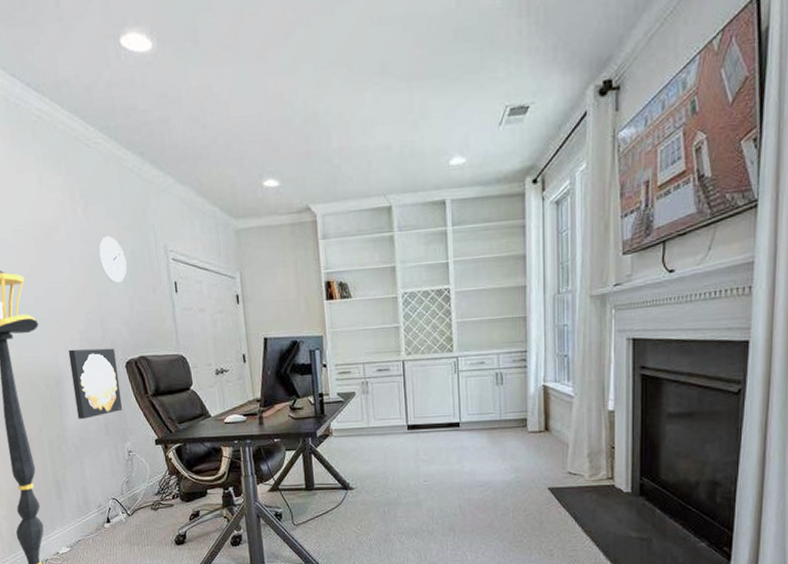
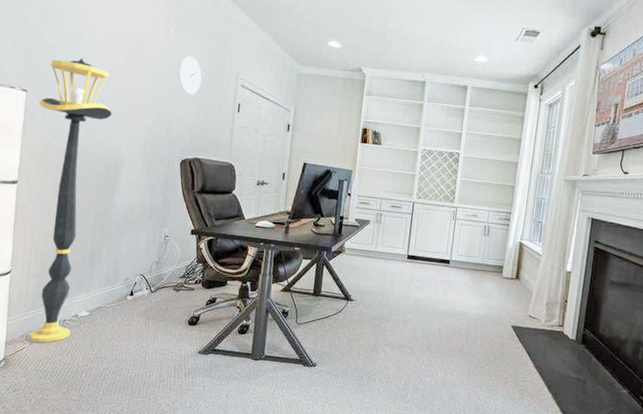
wall art: present [68,348,123,419] -> none [126,140,174,202]

